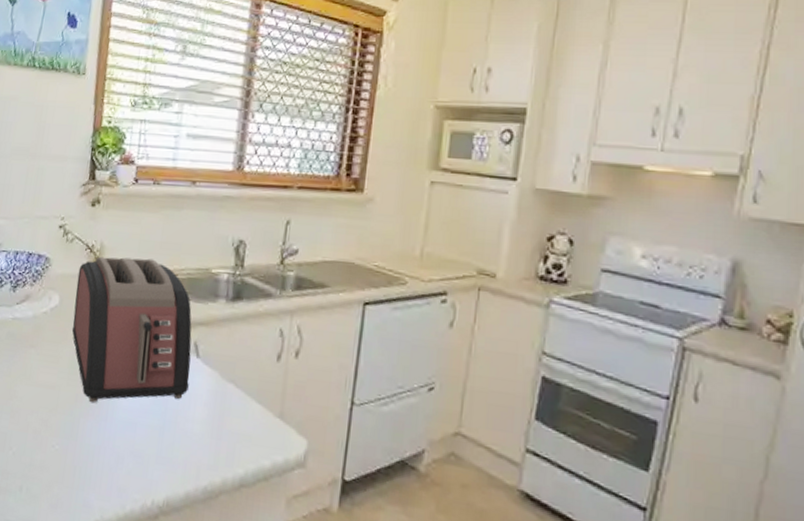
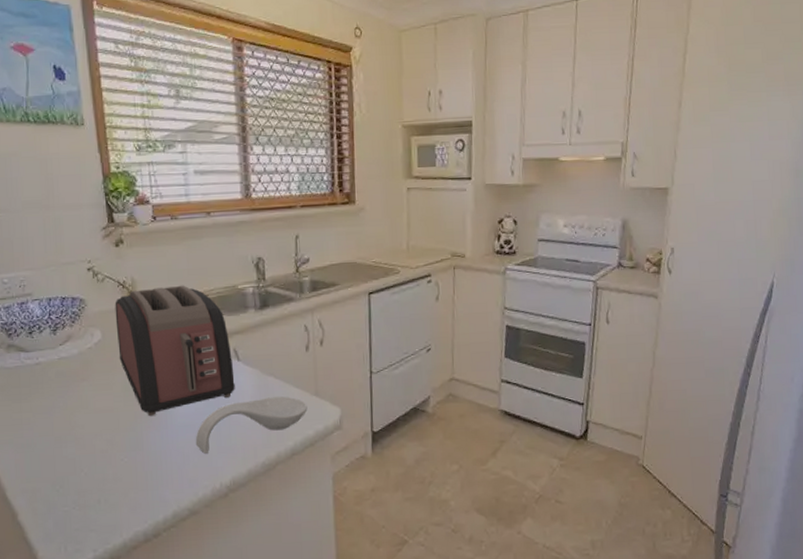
spoon rest: none [133,406,268,461] -> present [195,396,308,454]

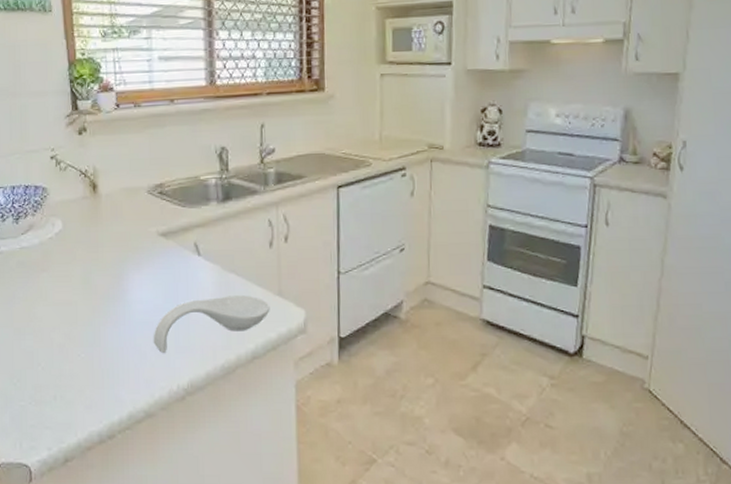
toaster: present [114,285,235,417] -> none [76,175,195,312]

